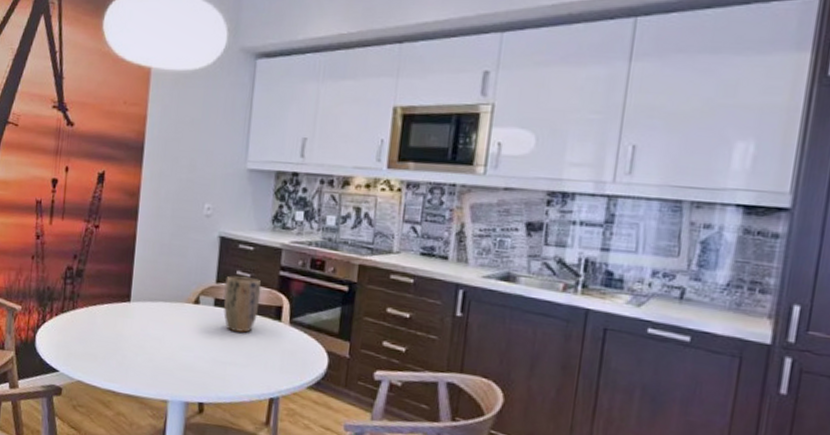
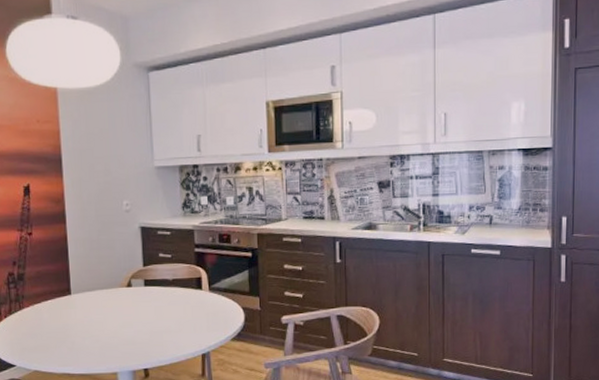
plant pot: present [223,276,262,333] -> none [151,258,182,305]

